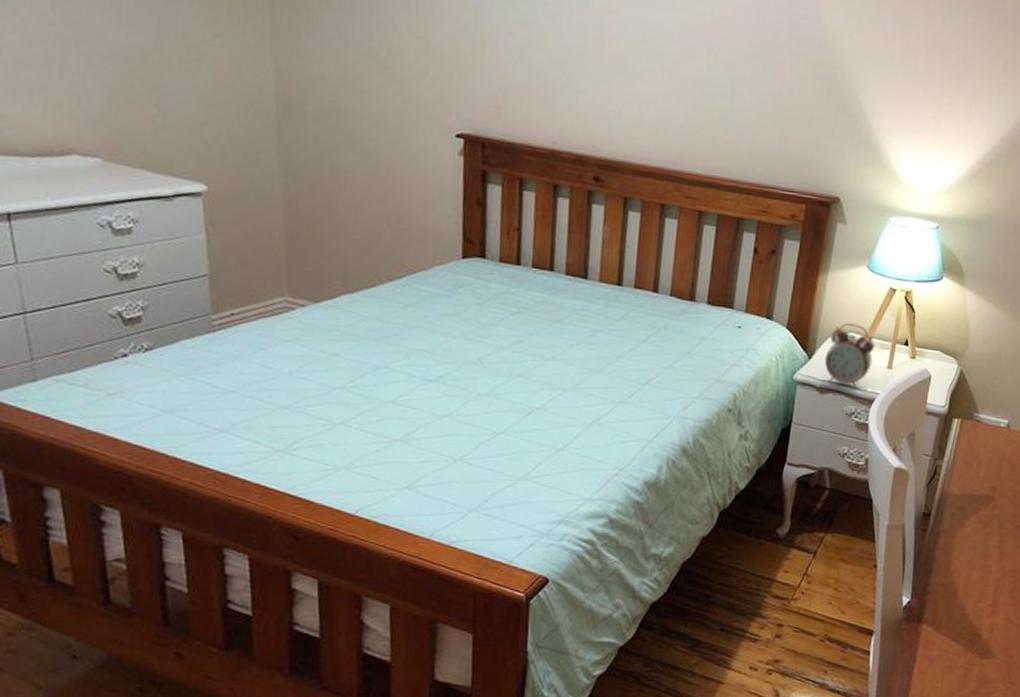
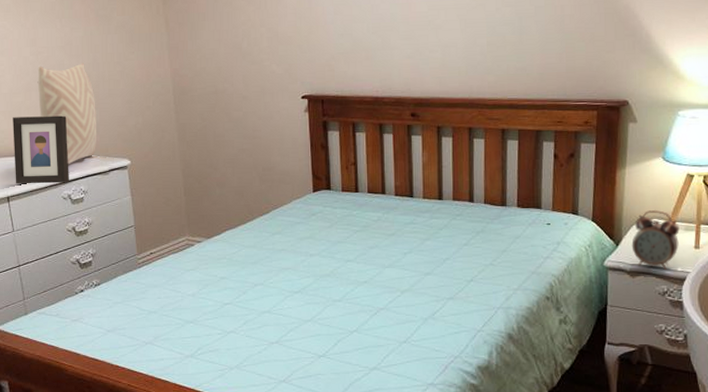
picture frame: none [19,99,111,205] -> present [13,115,69,184]
pillow: none [62,30,158,179] -> present [37,63,97,164]

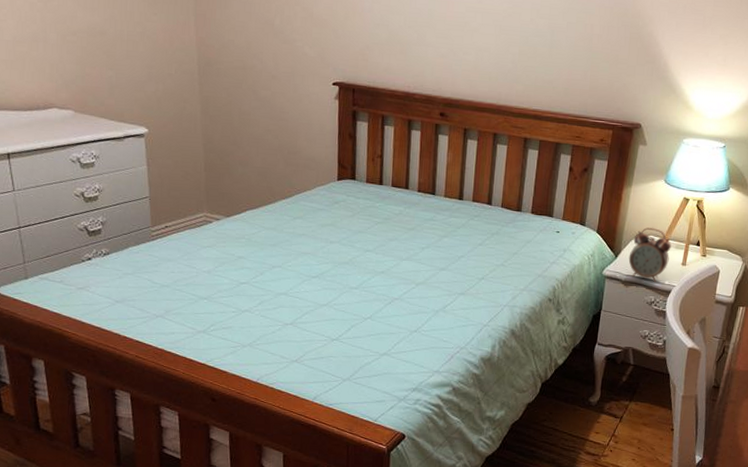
picture frame: present [13,115,69,184] -> none [15,68,79,146]
pillow: present [37,63,97,164] -> none [45,15,113,125]

